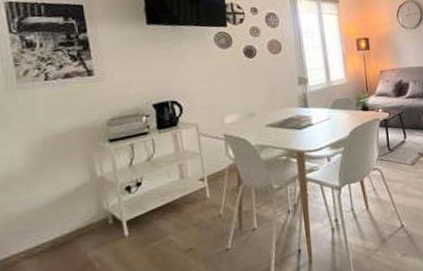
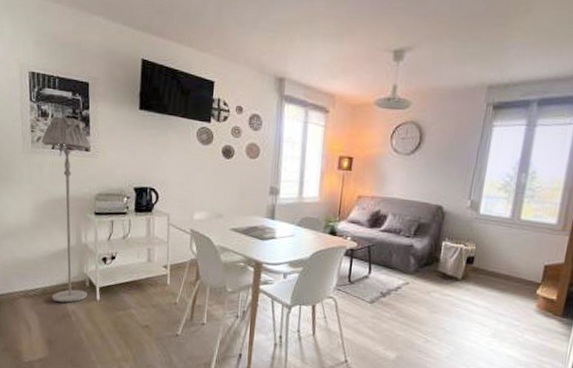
floor lamp: none [30,43,112,252] -> present [42,116,91,303]

